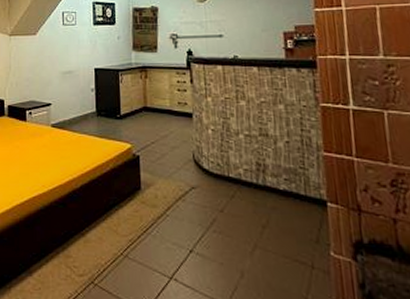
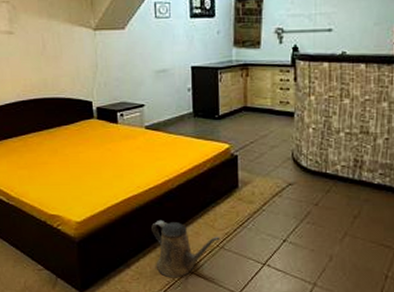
watering can: none [55,222,124,290] -> present [151,220,220,278]

